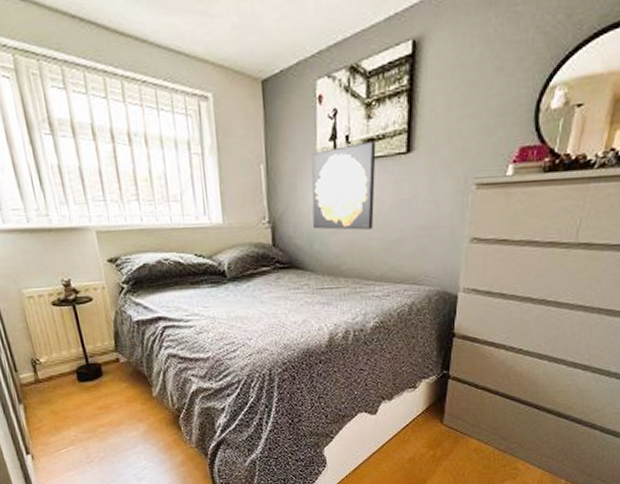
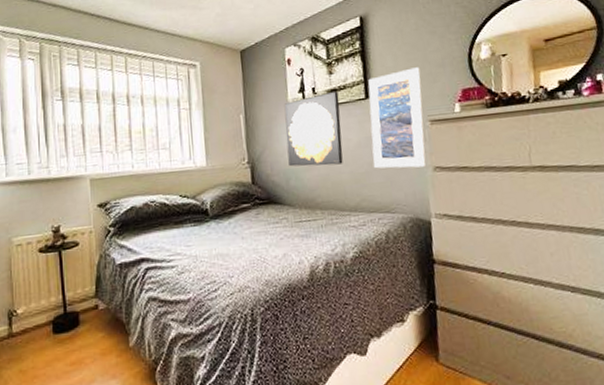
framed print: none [405,115,476,238] -> present [368,67,427,169]

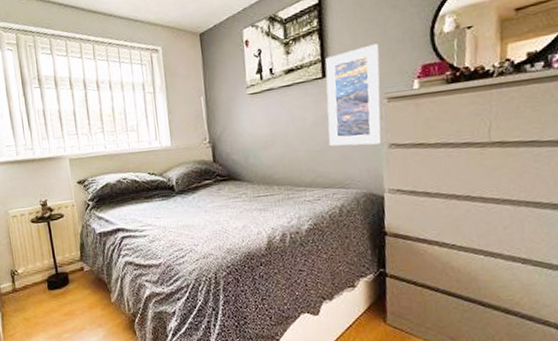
wall art: present [284,90,343,167] -> none [242,70,299,146]

